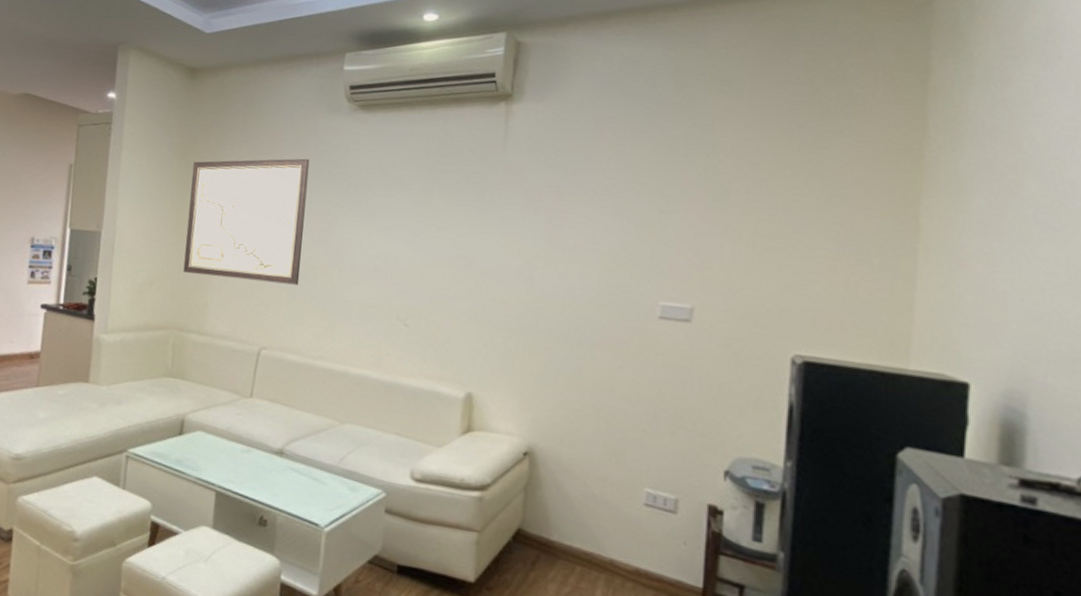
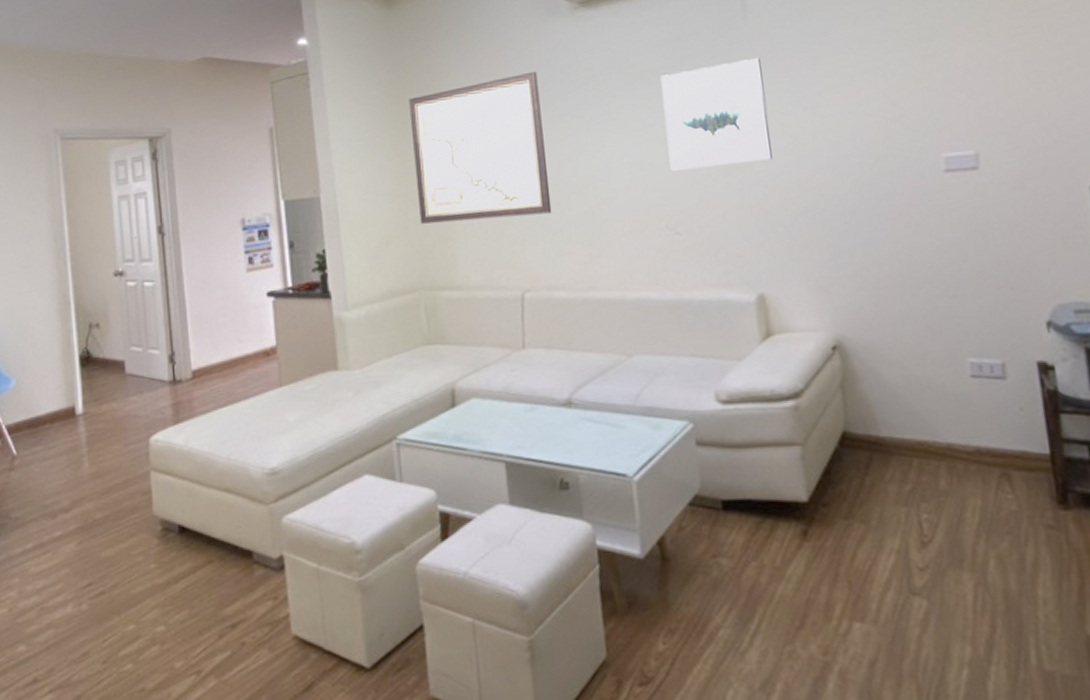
wall art: none [411,183,511,277] -> present [661,58,773,171]

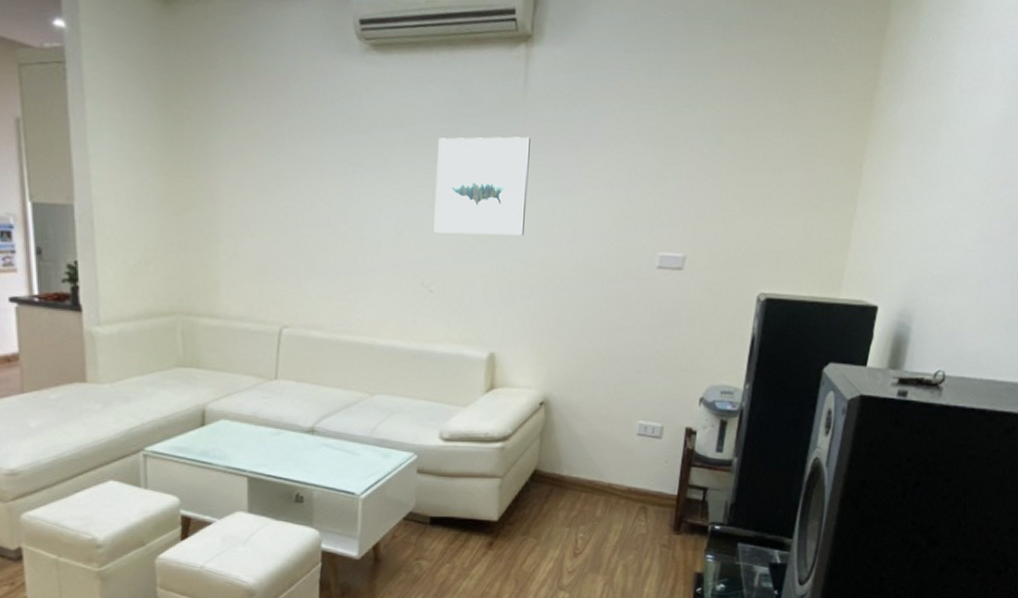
wall art: present [409,71,552,224] -> none [180,109,320,256]

